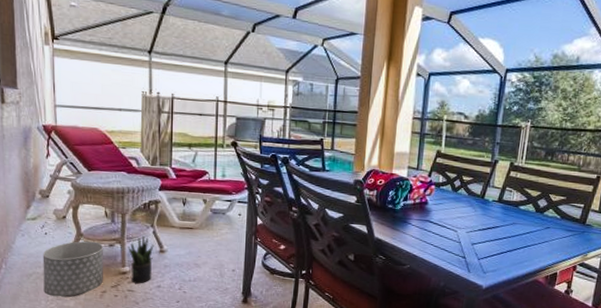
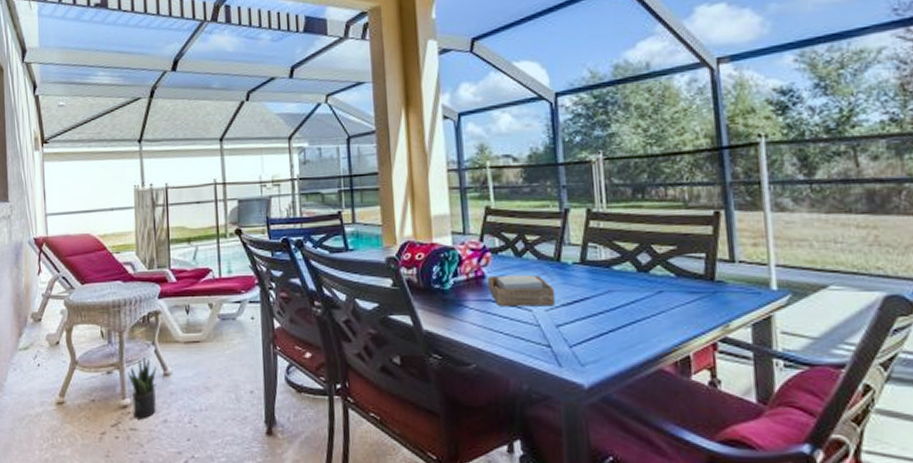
planter: present [42,241,104,298] -> none [35,369,103,444]
napkin holder: none [428,203,476,230] -> present [488,274,556,307]

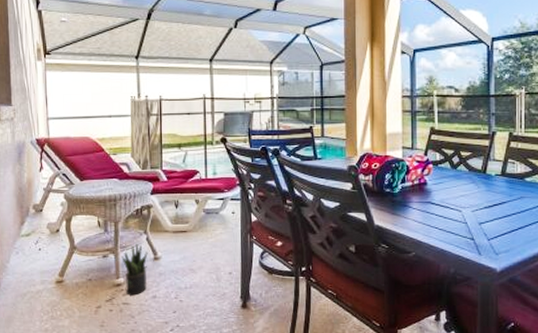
napkin holder: present [488,274,556,307] -> none [429,182,480,208]

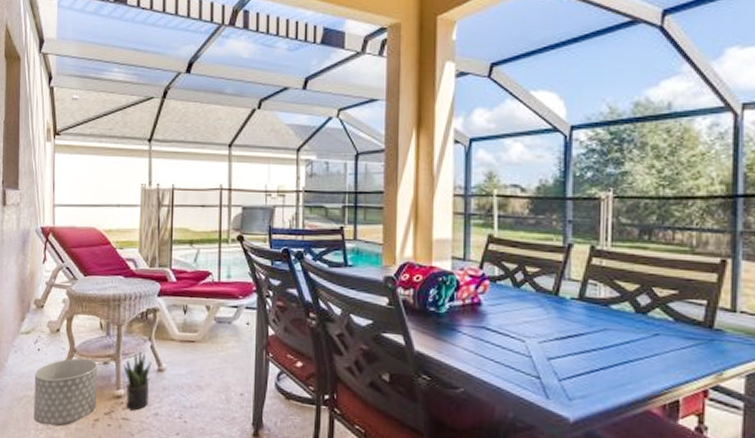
planter: none [36,253,98,316] -> present [33,358,98,427]

